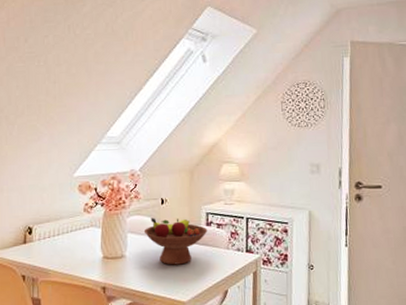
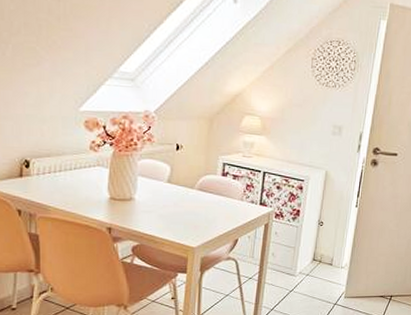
fruit bowl: present [143,217,208,265] -> none [155,163,223,212]

